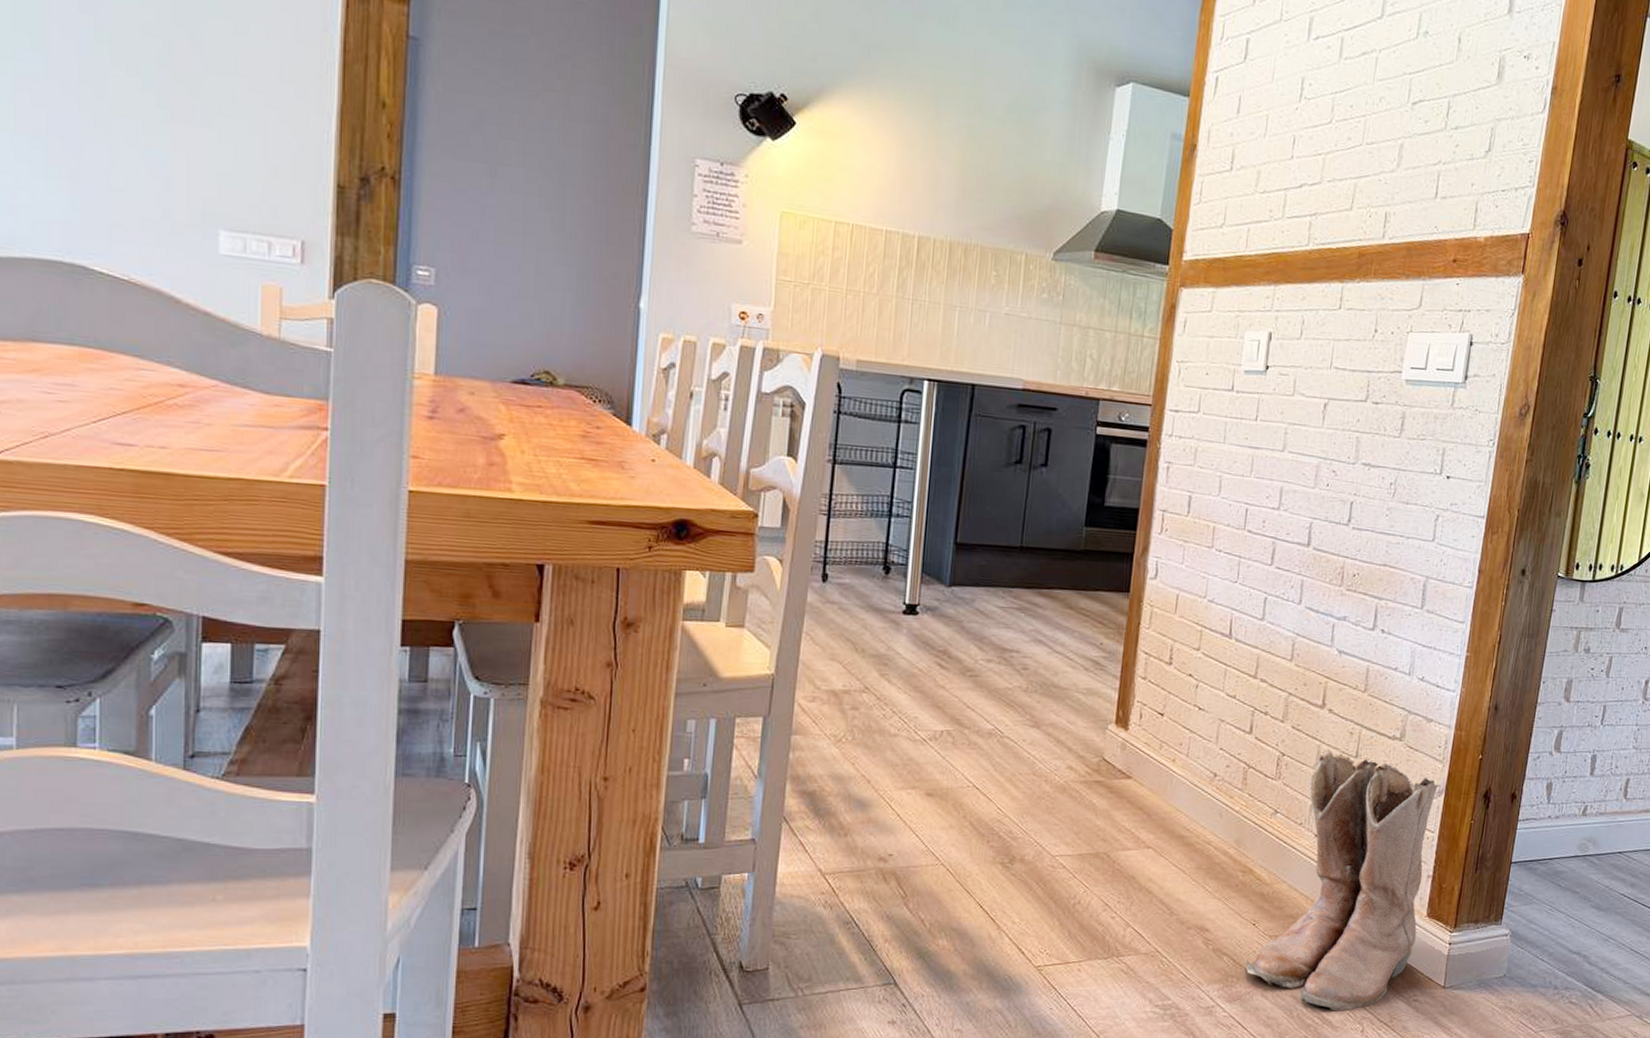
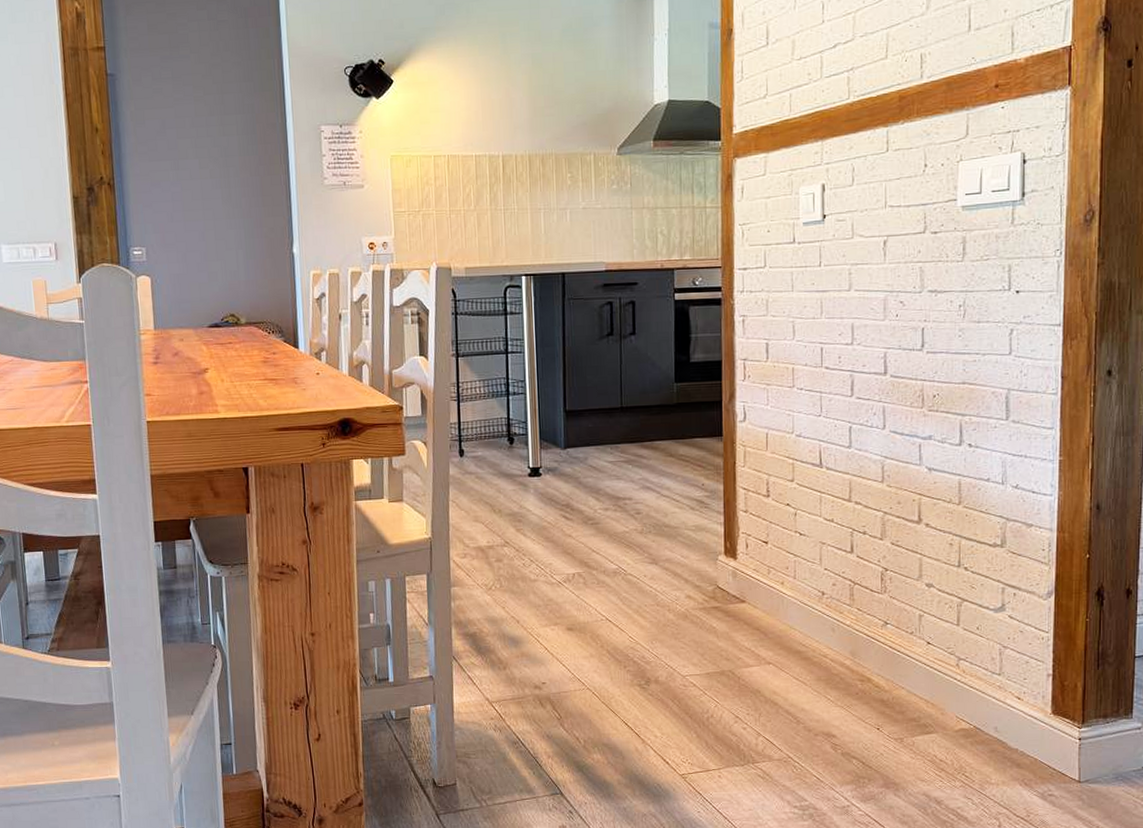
boots: present [1245,748,1442,1011] -> none [875,560,1051,808]

